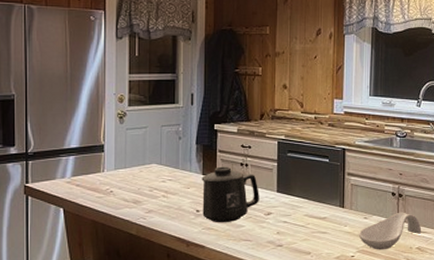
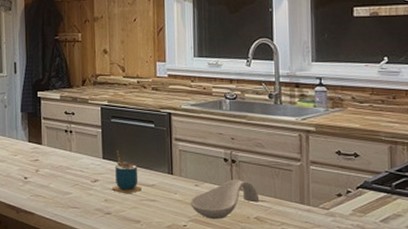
mug: present [201,166,259,223] -> none [28,133,85,190]
cup: none [285,184,313,227] -> present [112,151,141,194]

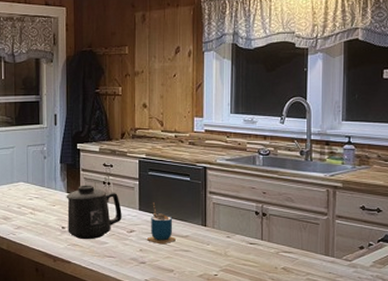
mug: none [28,133,85,190] -> present [66,185,122,240]
spoon rest: present [189,179,260,220] -> none [221,231,287,270]

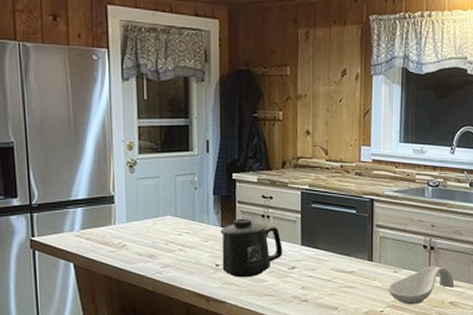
cup: present [148,202,176,245] -> none [310,237,340,281]
spoon rest: none [221,231,287,270] -> present [387,265,455,305]

